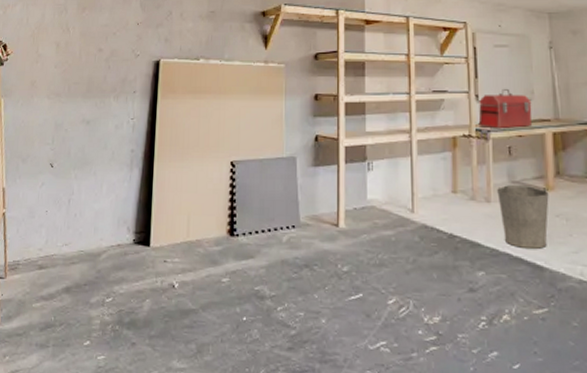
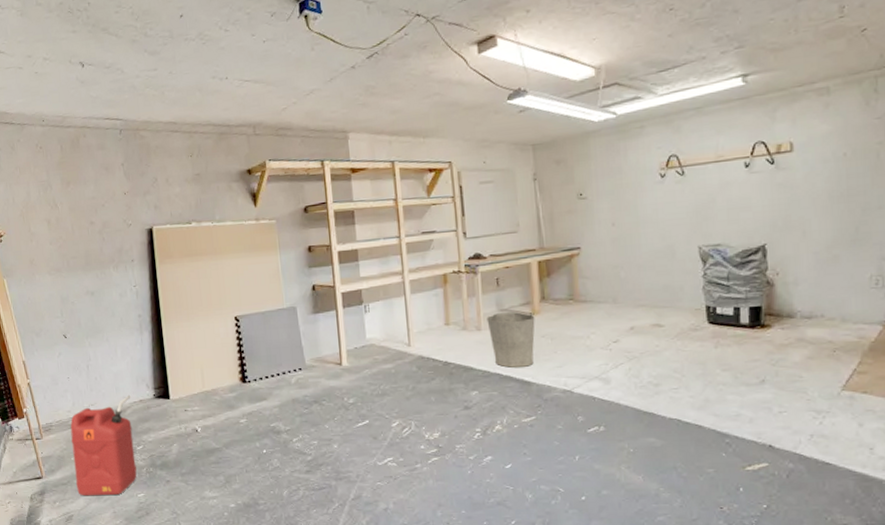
fuel can: none [31,237,109,354] -> present [70,394,137,496]
toolbox: present [479,88,532,129] -> none [467,223,518,263]

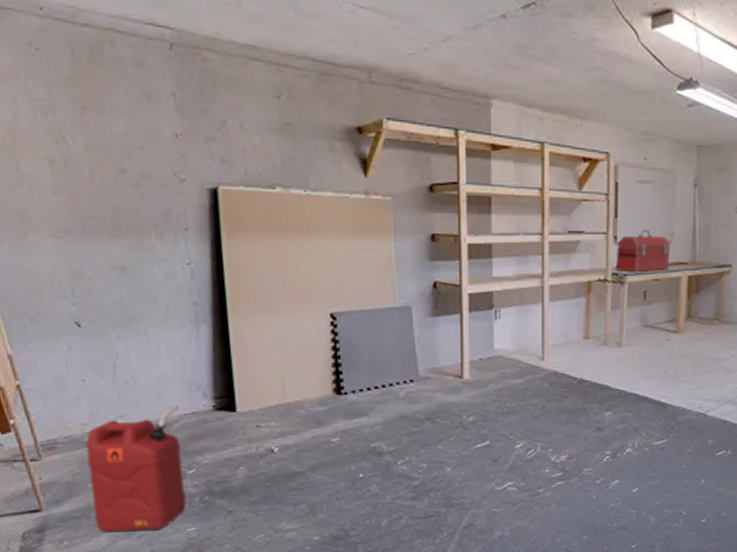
toolbox: none [467,223,518,263] -> present [616,229,671,273]
bucket: present [487,311,535,369] -> none [629,328,678,389]

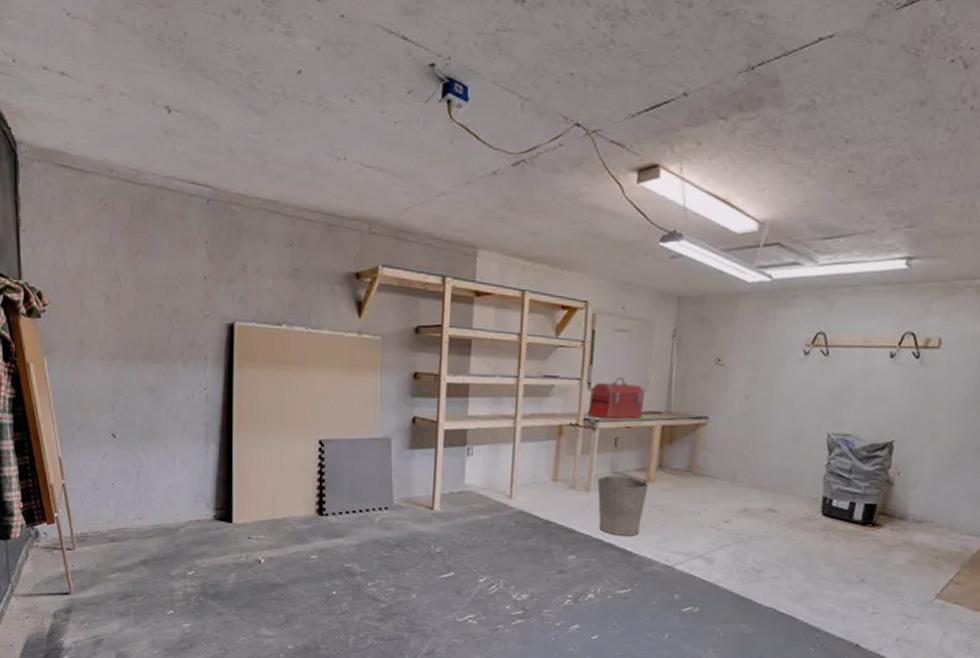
fuel can: present [86,405,186,533] -> none [109,512,187,622]
bucket: none [629,328,678,389] -> present [597,475,648,537]

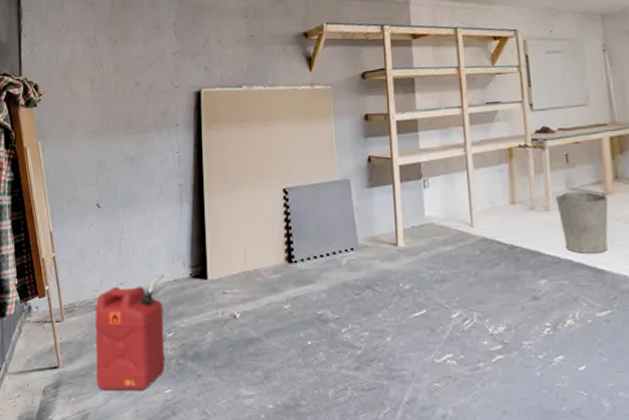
fuel can: none [109,512,187,622] -> present [94,273,165,391]
toolbox: present [589,376,645,420] -> none [533,95,588,137]

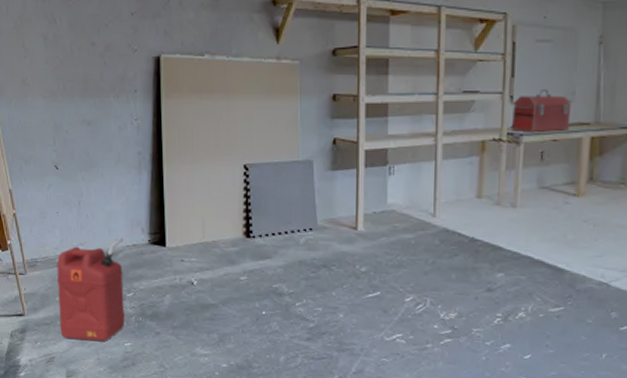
toolbox: none [533,95,588,137] -> present [512,88,572,133]
bucket: present [556,191,609,255] -> none [524,189,579,254]

